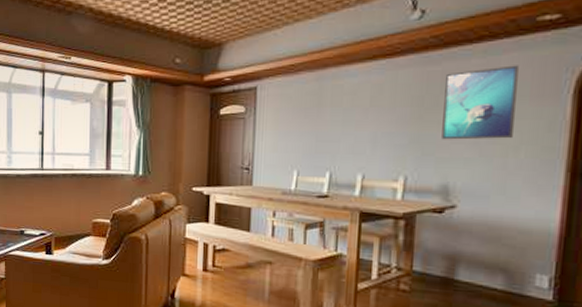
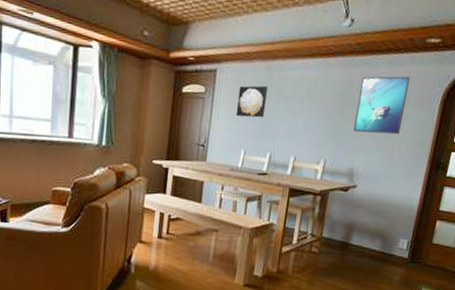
wall art: none [283,97,321,135] -> present [235,85,269,118]

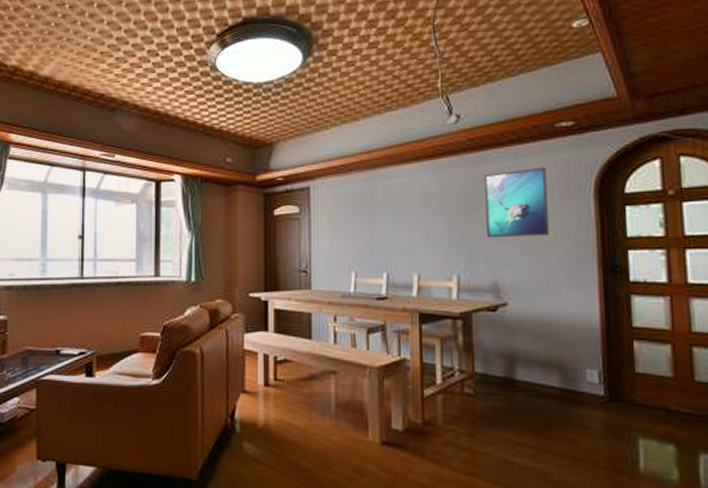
wall art: present [235,85,269,118] -> none [338,197,373,235]

